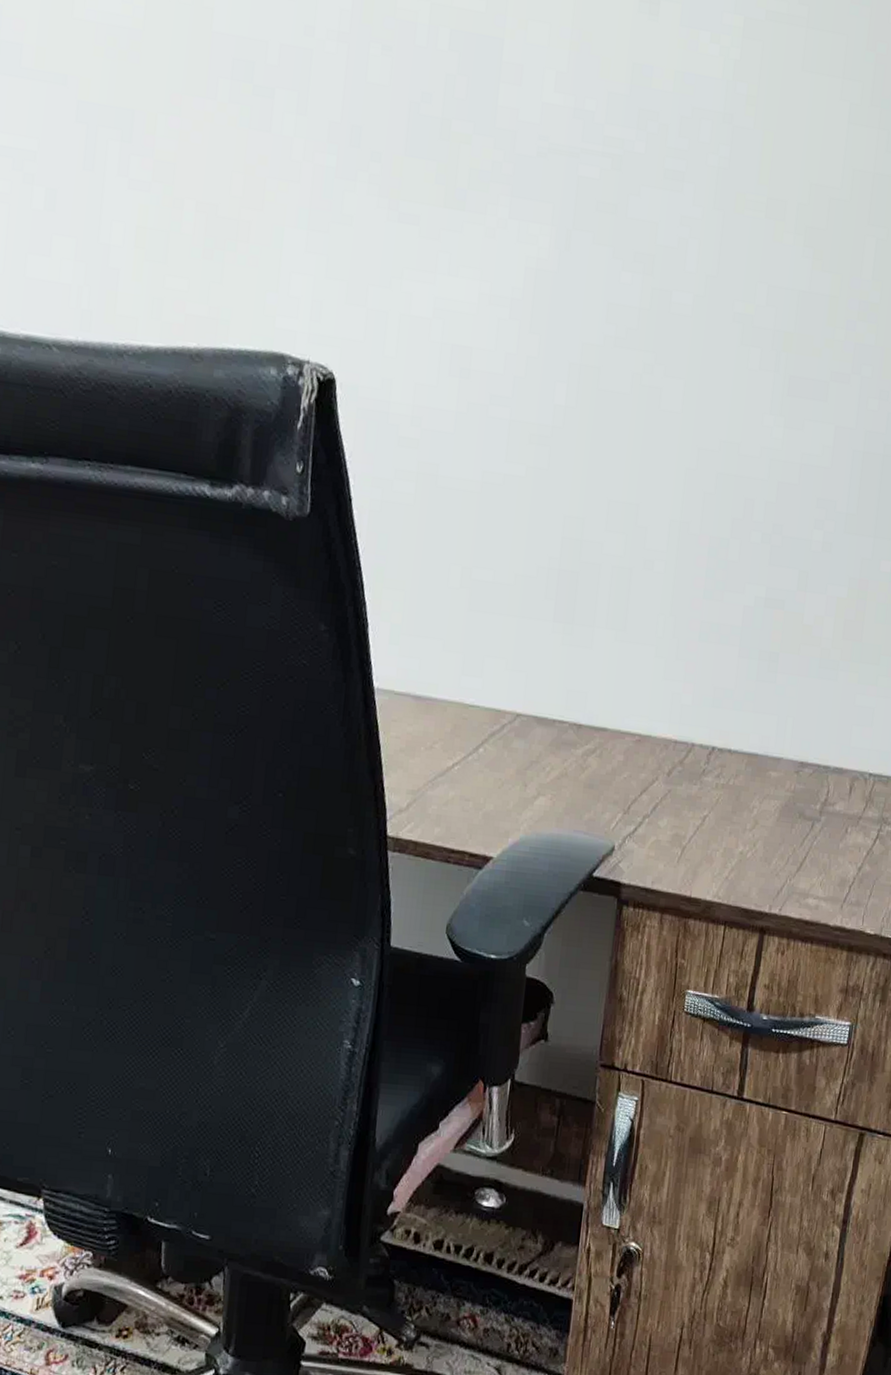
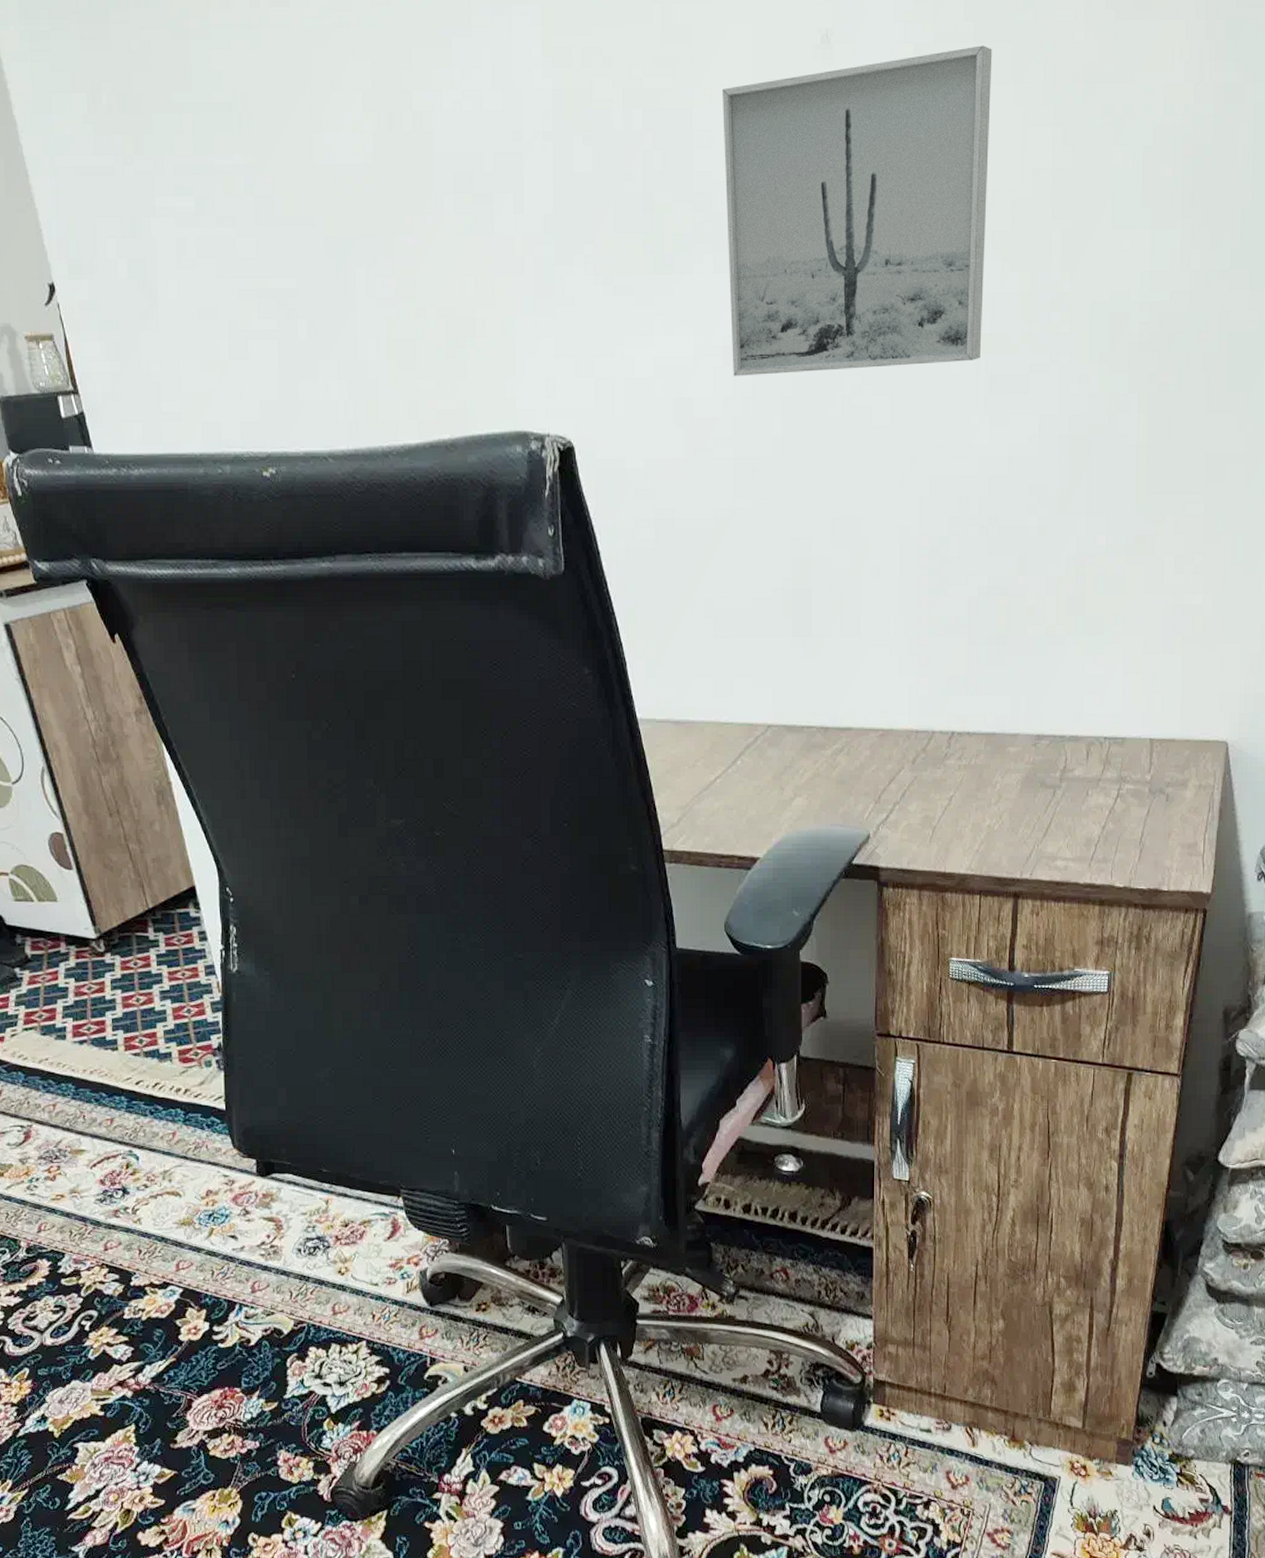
wall art: none [518,24,824,358] -> present [723,45,993,376]

